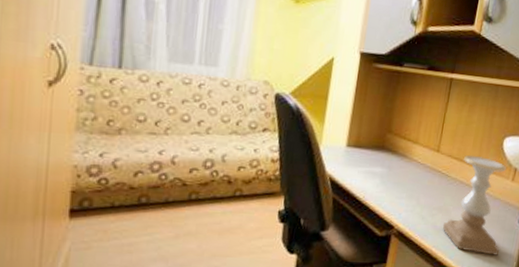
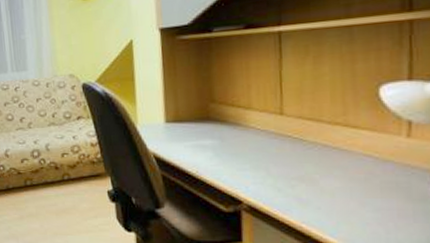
candle holder: present [442,154,506,257] -> none [310,111,411,234]

